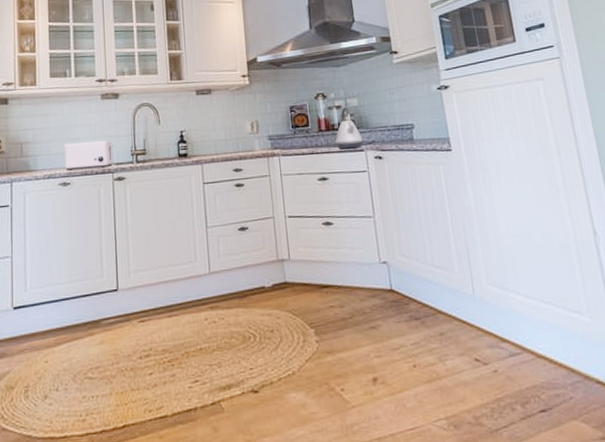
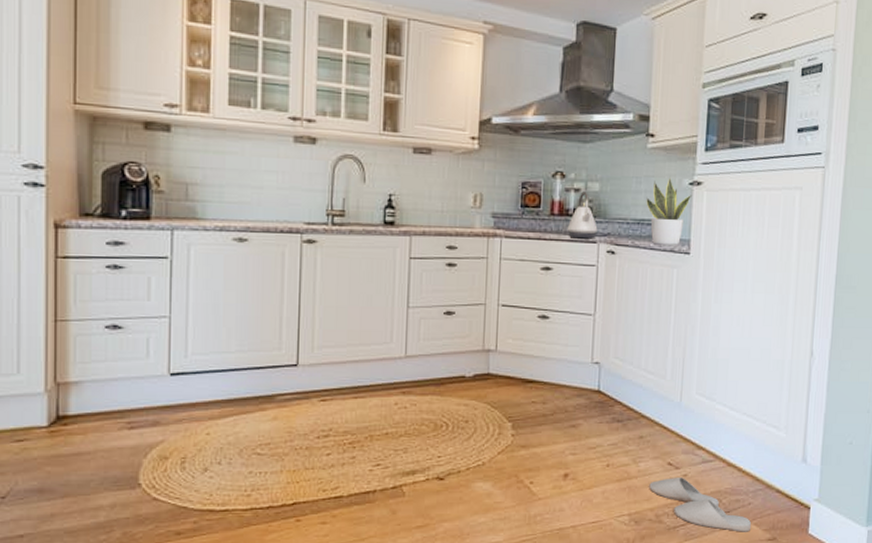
toaster: present [64,139,114,171] -> none [242,191,305,227]
potted plant: none [401,85,443,147] -> present [646,177,693,247]
slippers: none [460,374,580,432] -> present [649,477,752,532]

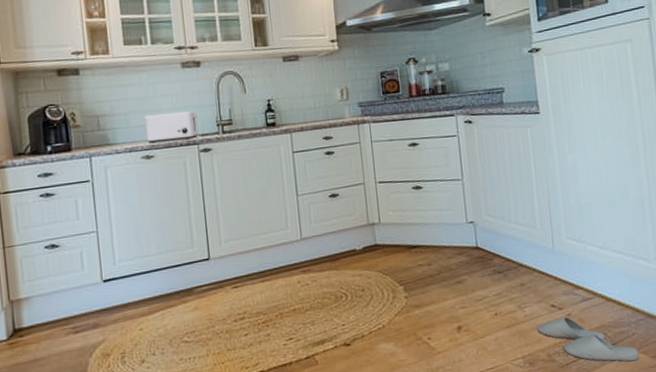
toaster: none [242,191,305,227] -> present [145,110,199,144]
kettle: present [567,191,598,239] -> none [426,72,453,115]
potted plant: present [646,177,693,247] -> none [492,48,534,111]

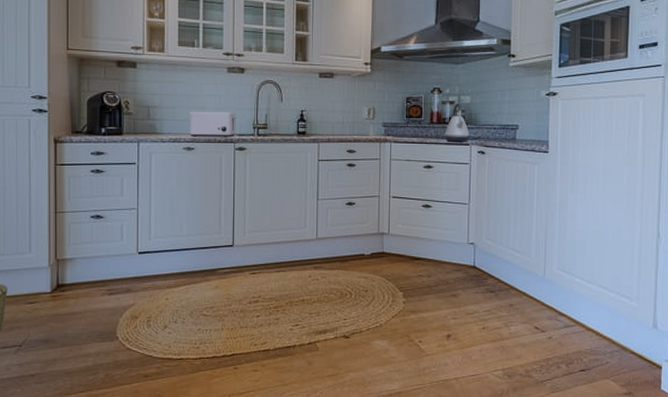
kettle: none [426,72,453,115] -> present [444,103,470,142]
slippers: present [537,317,640,362] -> none [519,339,610,387]

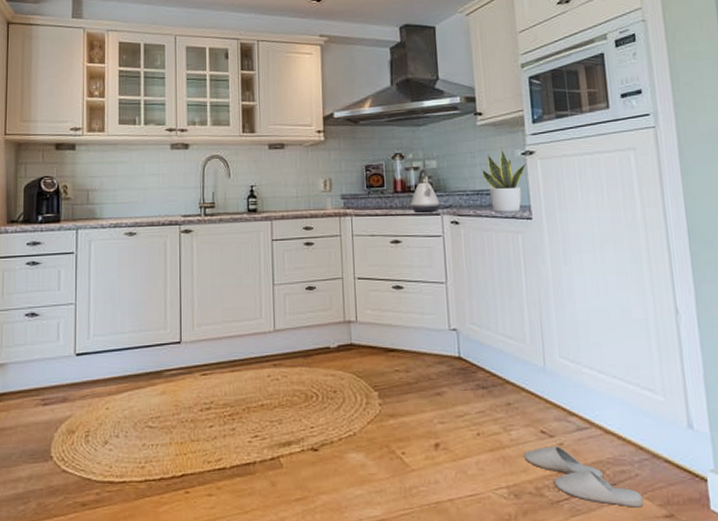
toaster: present [190,111,236,137] -> none [131,191,181,221]
potted plant: none [510,89,549,147] -> present [482,149,527,214]
slippers: none [519,339,610,387] -> present [524,446,644,508]

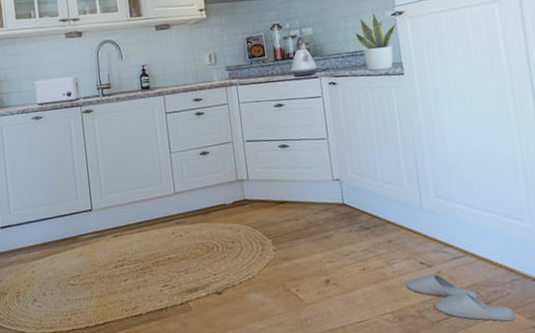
toaster: none [131,191,181,221] -> present [34,75,81,106]

